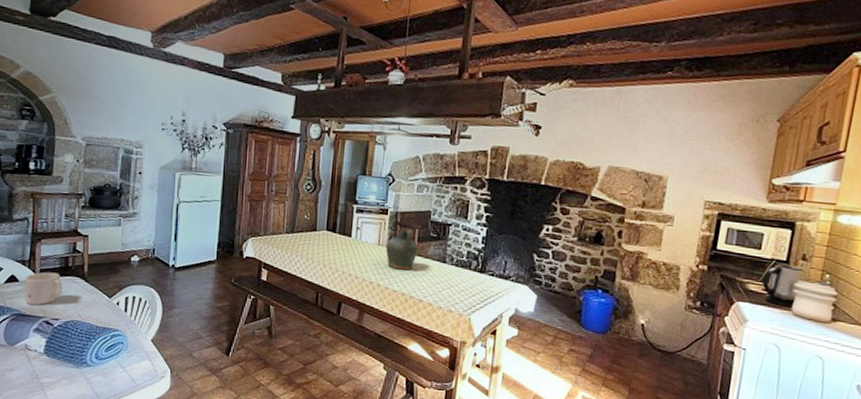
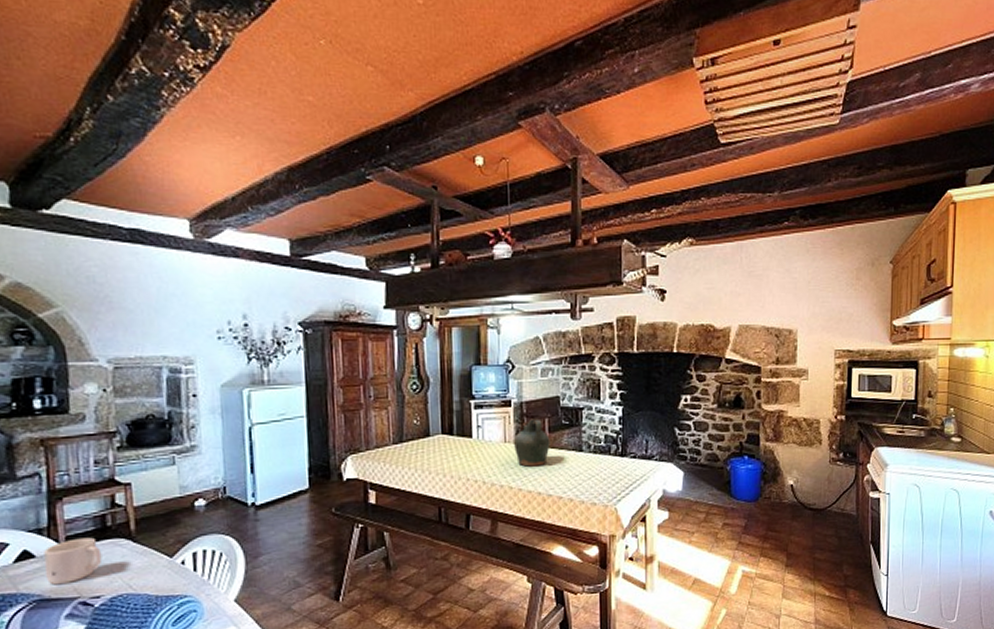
kettle: present [761,263,807,309] -> none [896,402,935,446]
jar: present [790,280,838,323] -> none [924,417,963,456]

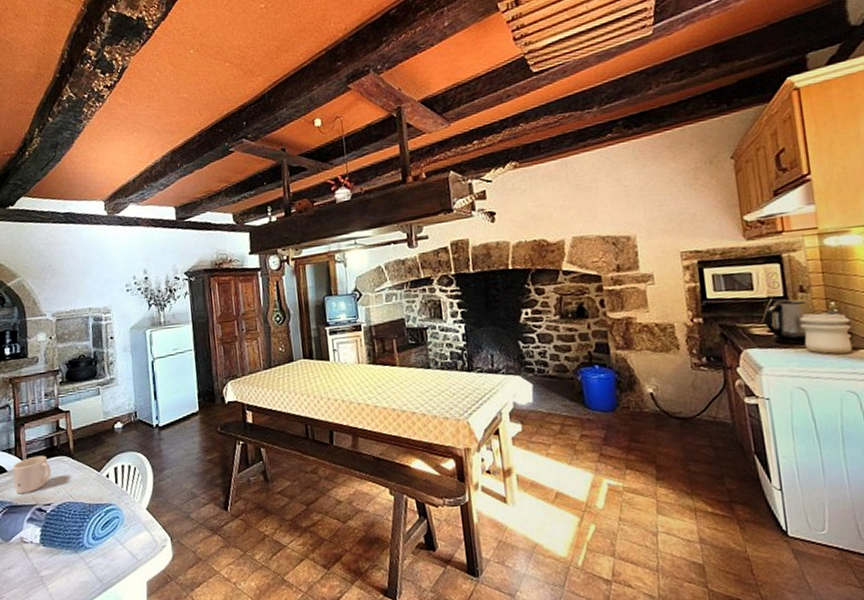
ceramic jug: present [514,418,550,467] -> none [366,340,400,385]
kettle: none [896,402,935,446] -> present [764,299,812,346]
jar: none [924,417,963,456] -> present [799,313,853,355]

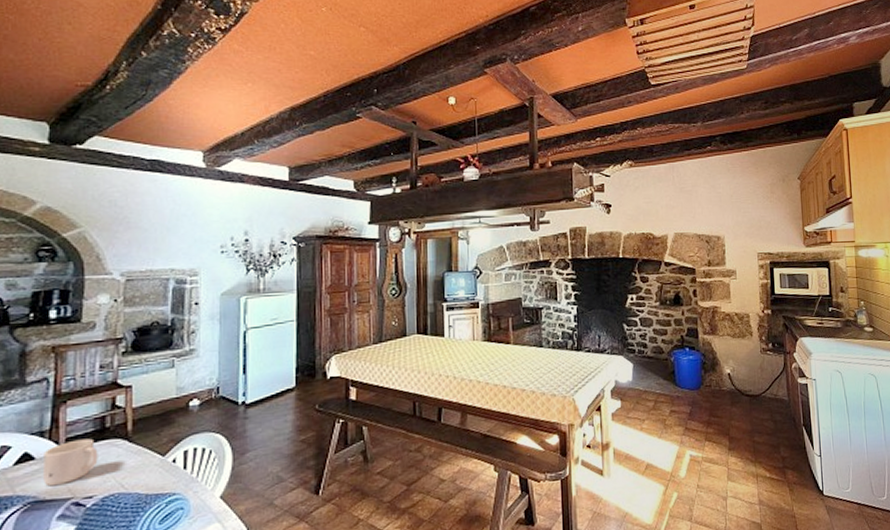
kettle: present [764,299,812,346] -> none [815,297,848,336]
jar: present [799,313,853,355] -> none [839,310,874,344]

